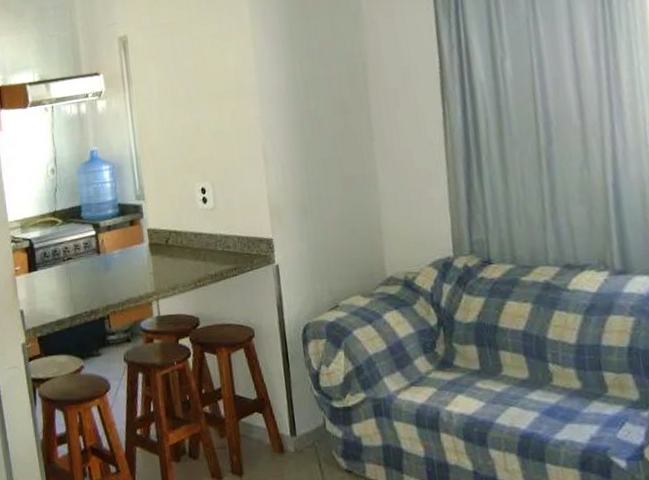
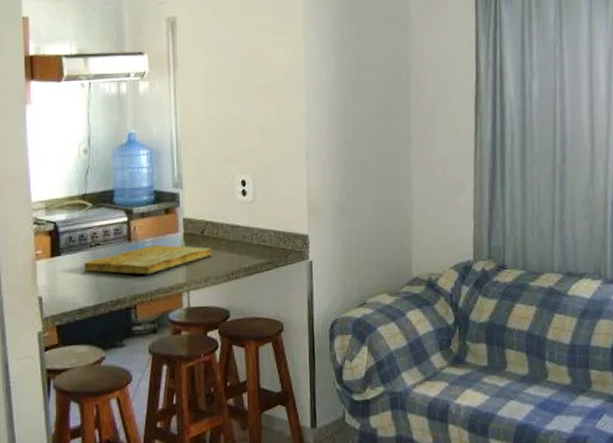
cutting board: none [58,256,178,286] -> present [83,244,212,275]

